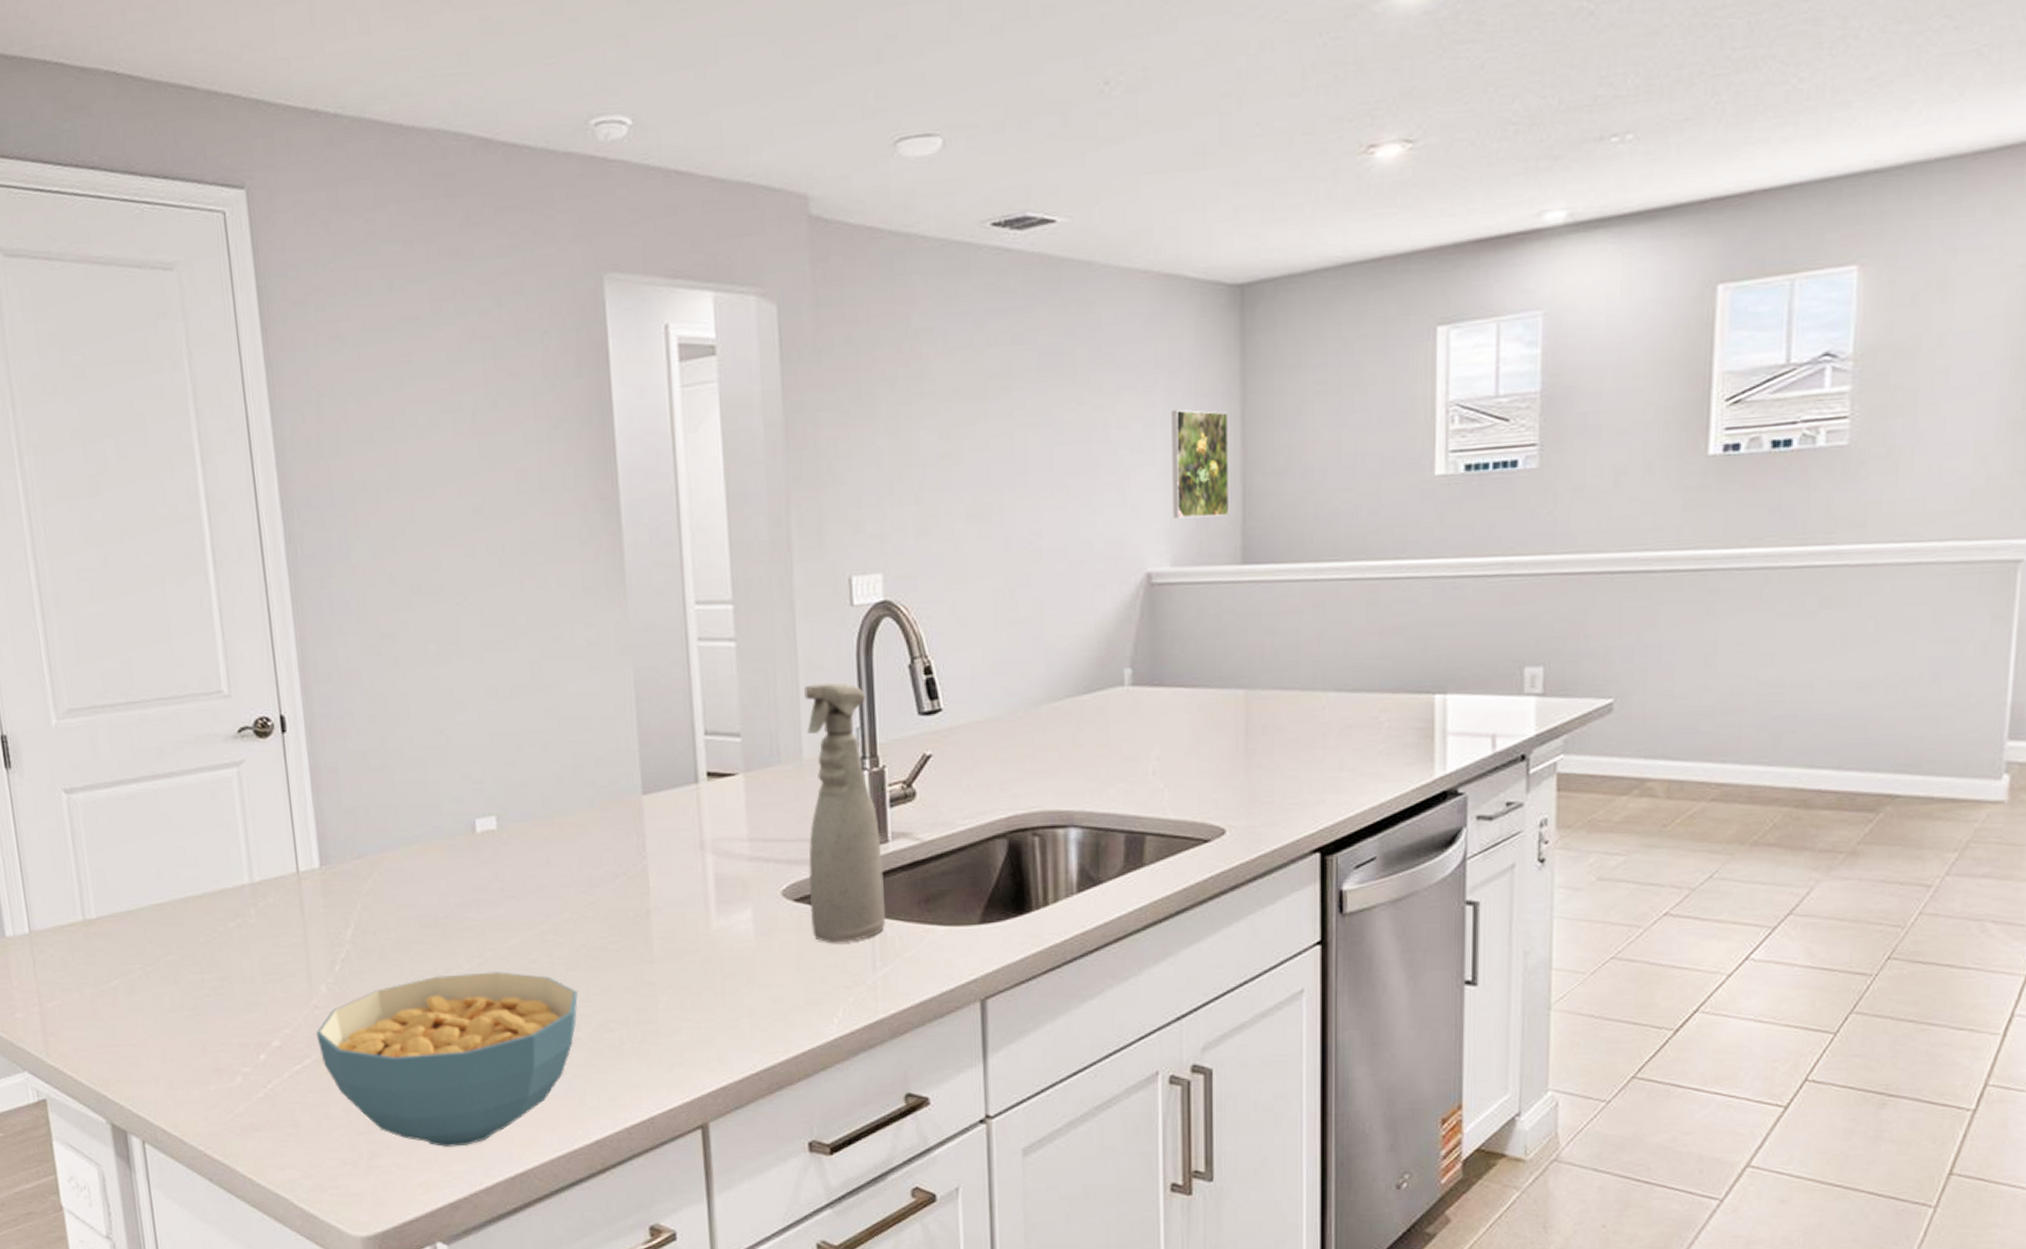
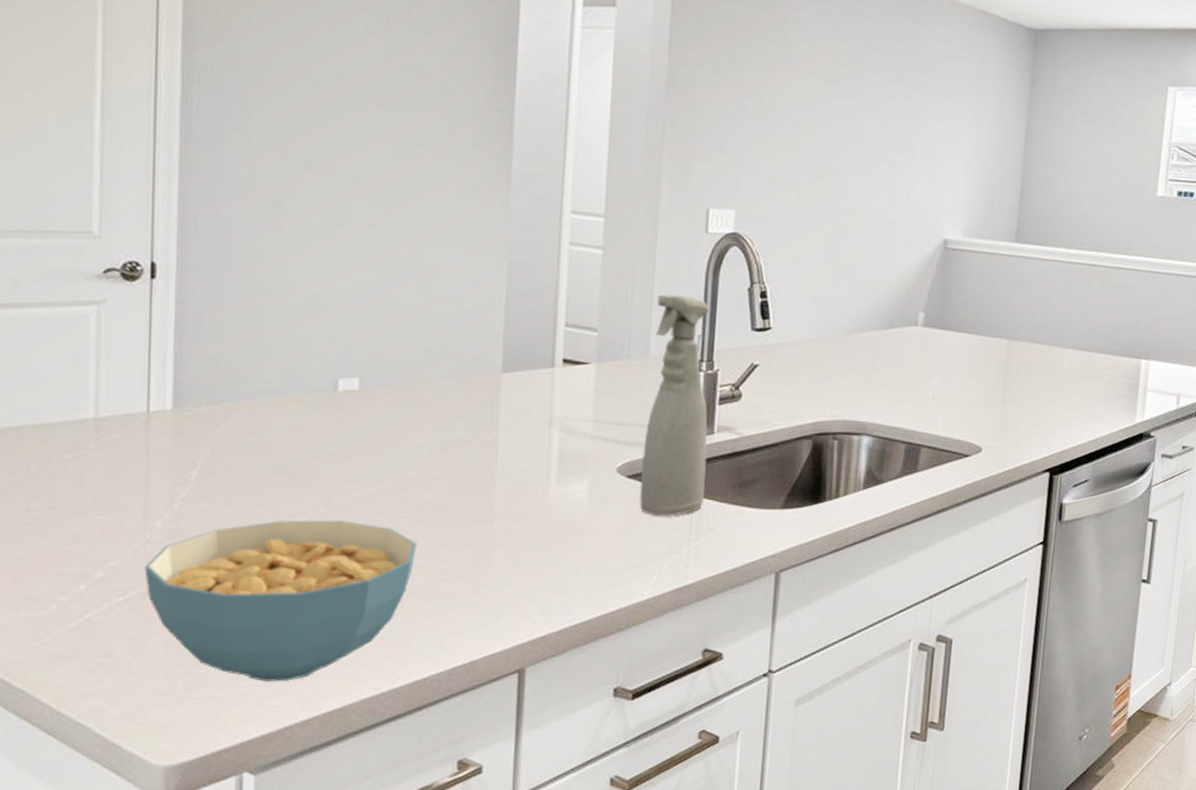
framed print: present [1172,409,1230,519] -> none [968,115,1017,204]

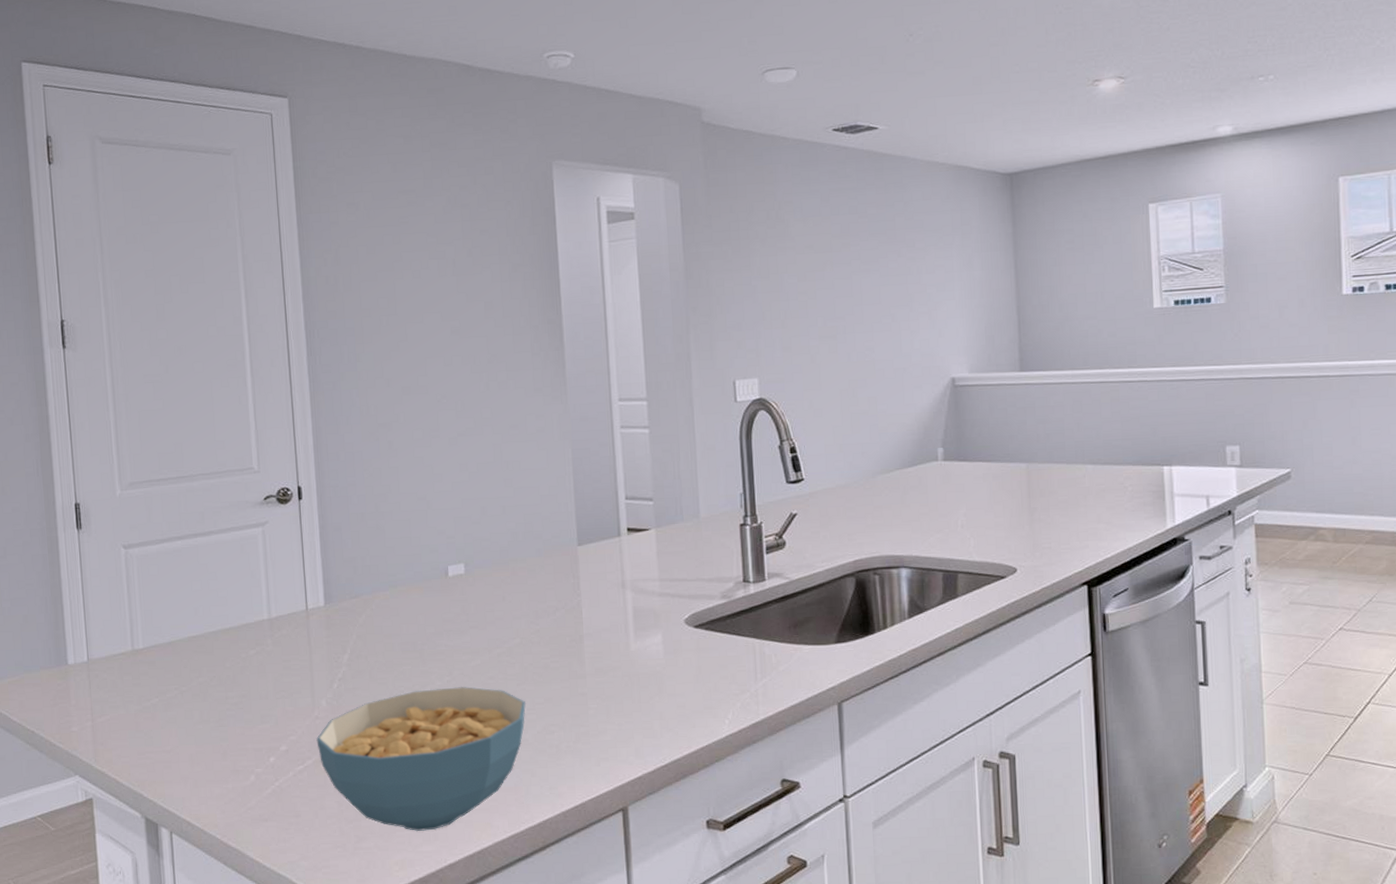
spray bottle: present [639,293,709,517] -> none [701,459,765,660]

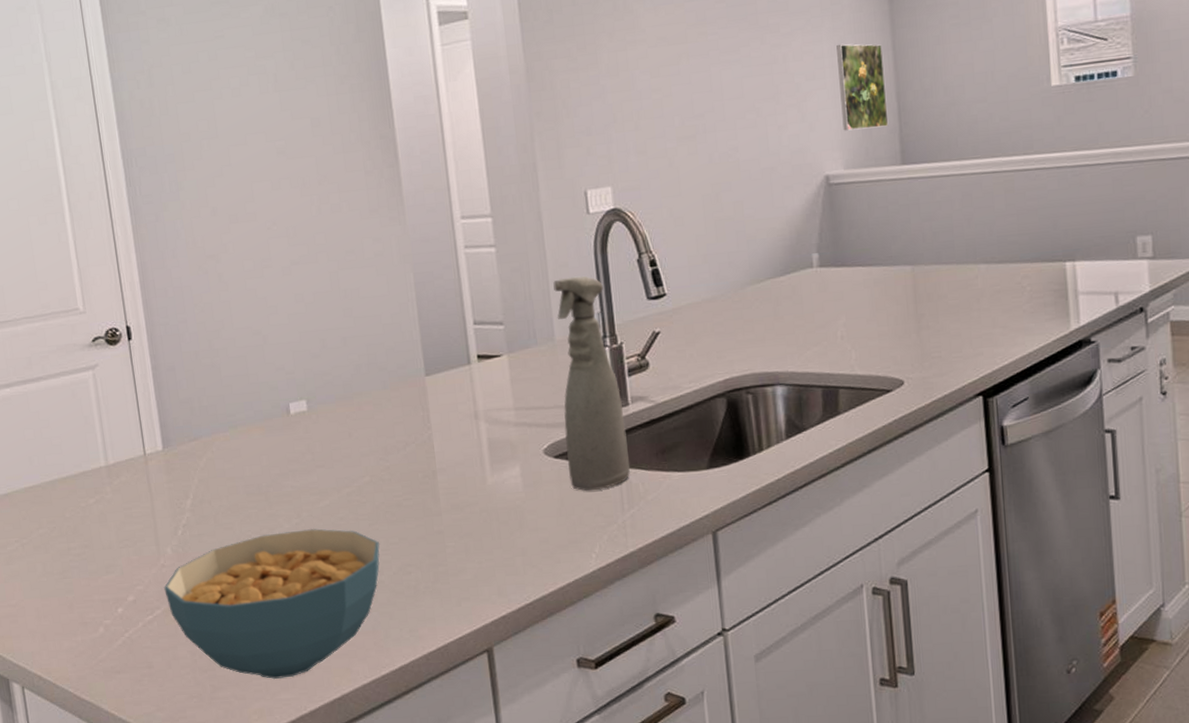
spray bottle: none [701,459,765,660] -> present [553,276,631,491]
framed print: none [965,260,1010,339] -> present [836,43,889,131]

